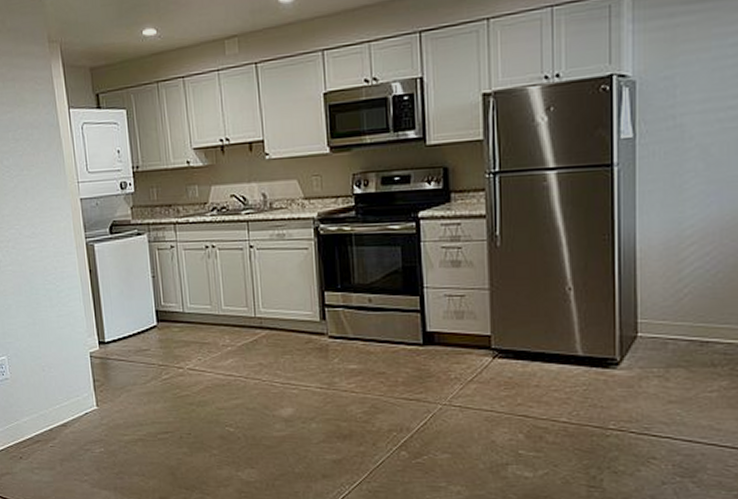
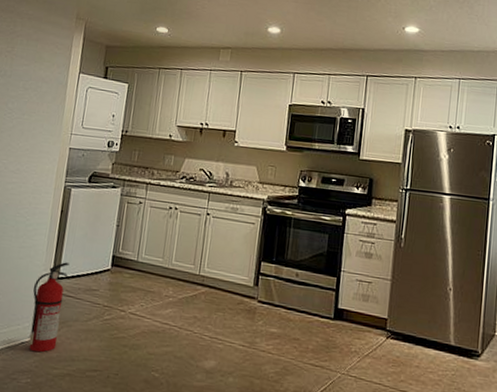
fire extinguisher: none [82,325,121,421] -> present [28,262,69,353]

